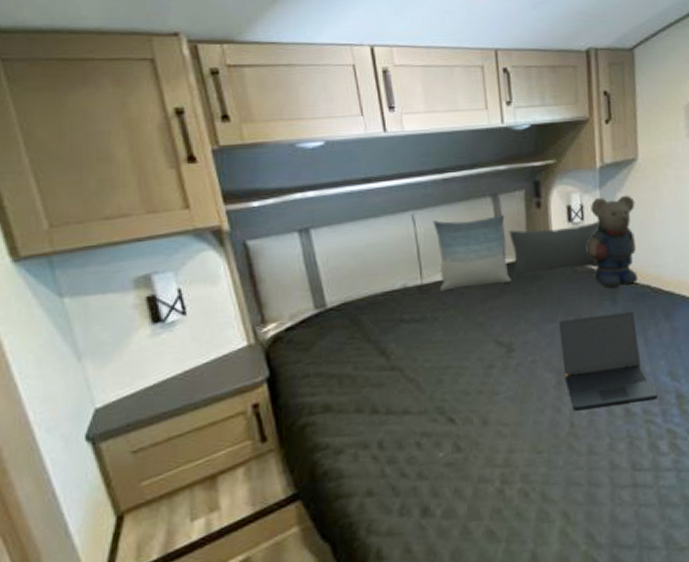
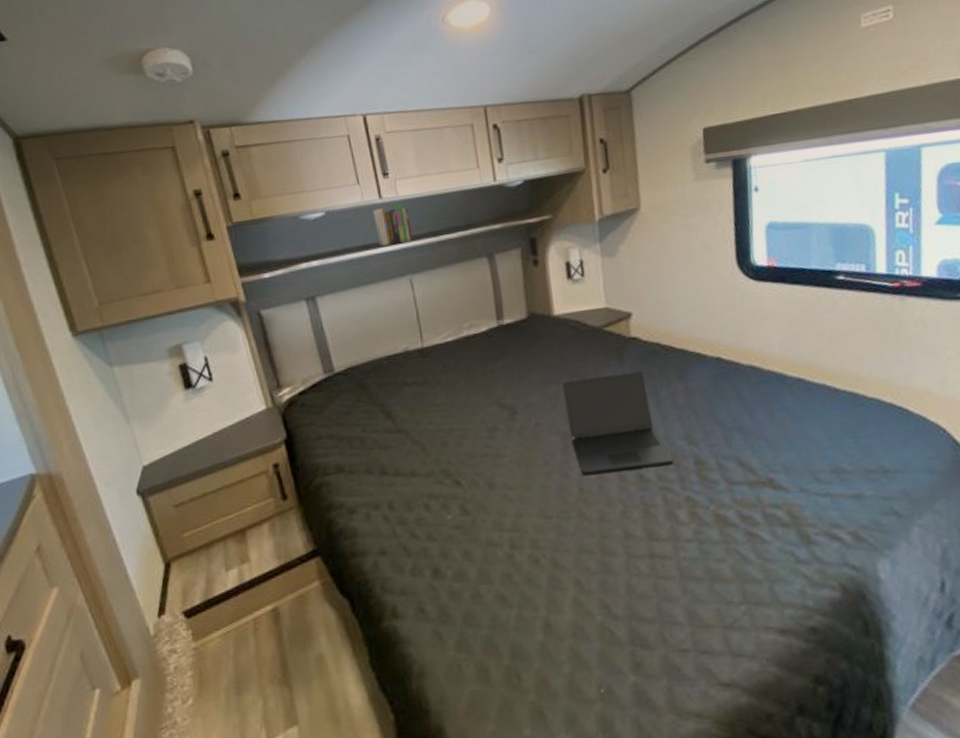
books: none [376,139,417,180] -> present [373,204,413,246]
pillow: present [433,214,511,291] -> none [430,274,511,354]
pillow: present [509,222,599,278] -> none [506,277,603,339]
teddy bear: present [586,195,639,287] -> none [588,247,647,346]

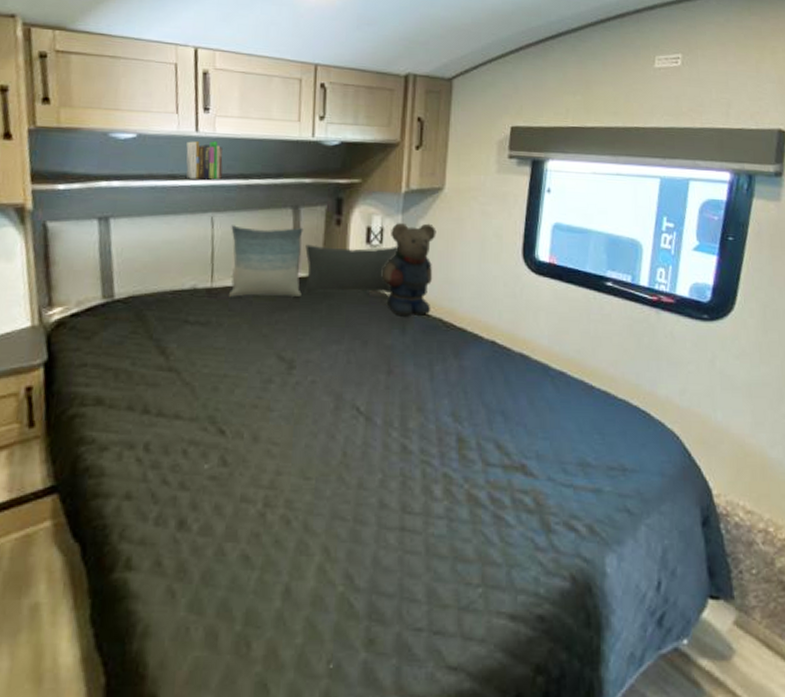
pillow: none [430,274,511,354] -> present [229,225,303,298]
pillow: none [506,277,603,339] -> present [305,244,397,294]
laptop: present [562,371,675,476] -> none [343,343,438,441]
teddy bear: none [588,247,647,346] -> present [381,223,436,316]

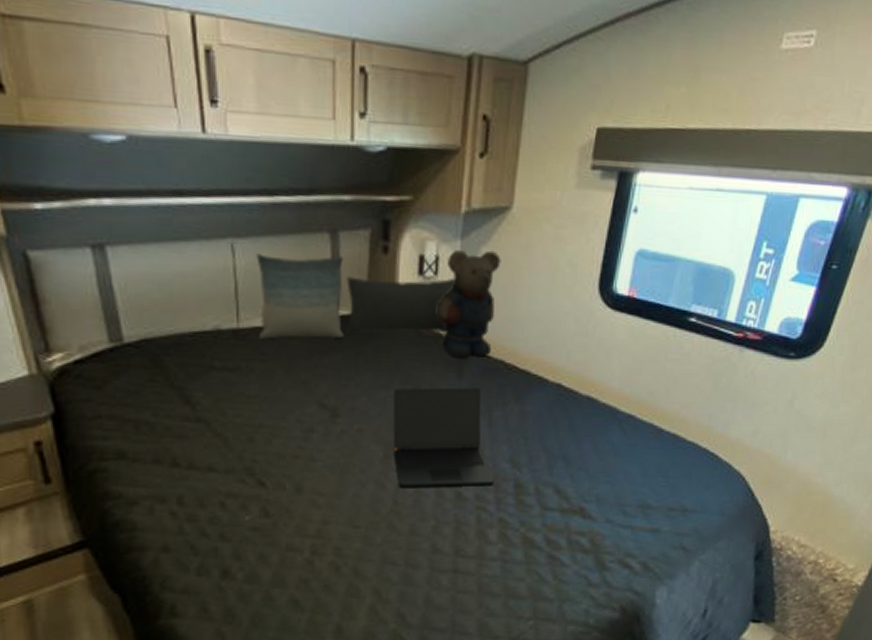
books: present [186,141,223,180] -> none [192,145,240,197]
laptop: none [343,343,438,441] -> present [393,387,495,489]

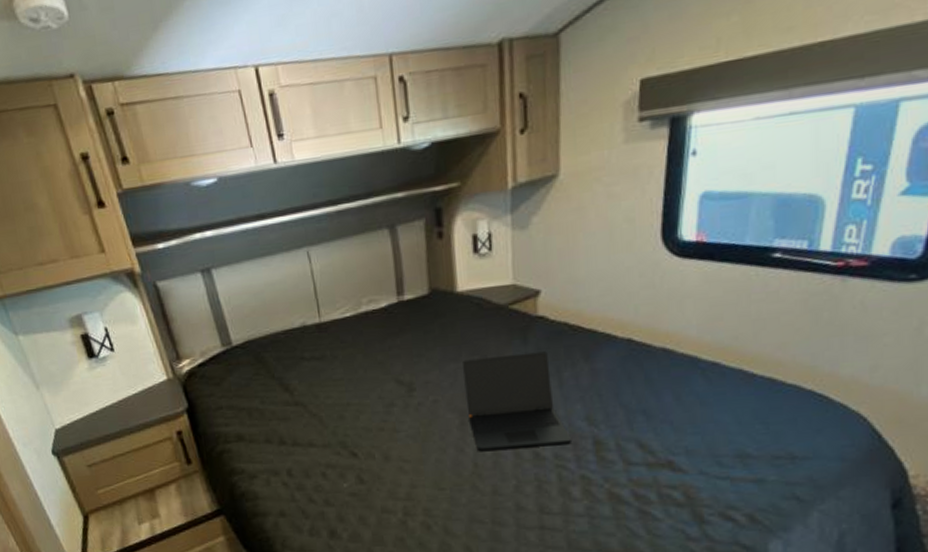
pillow: present [256,254,344,339] -> none [328,247,411,329]
pillow: present [347,276,455,334] -> none [408,252,510,316]
teddy bear: present [436,250,501,357] -> none [494,219,555,325]

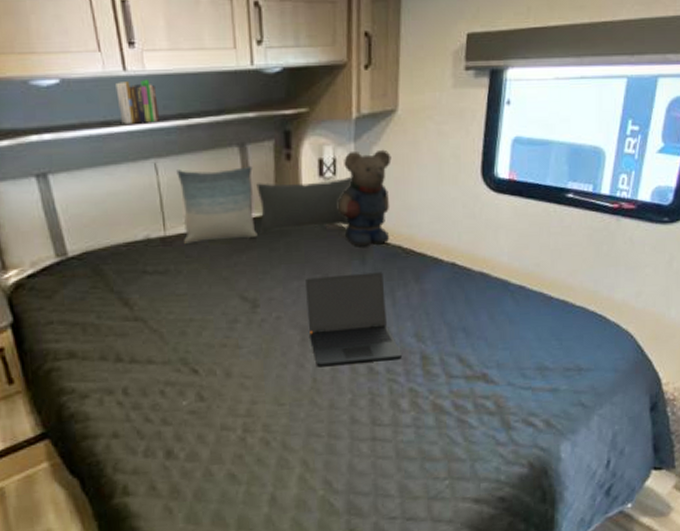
books: none [268,169,310,216] -> present [115,79,159,124]
pillow: none [328,247,411,329] -> present [176,165,258,244]
pillow: none [408,252,510,316] -> present [256,177,352,234]
teddy bear: none [494,219,555,325] -> present [337,149,392,246]

